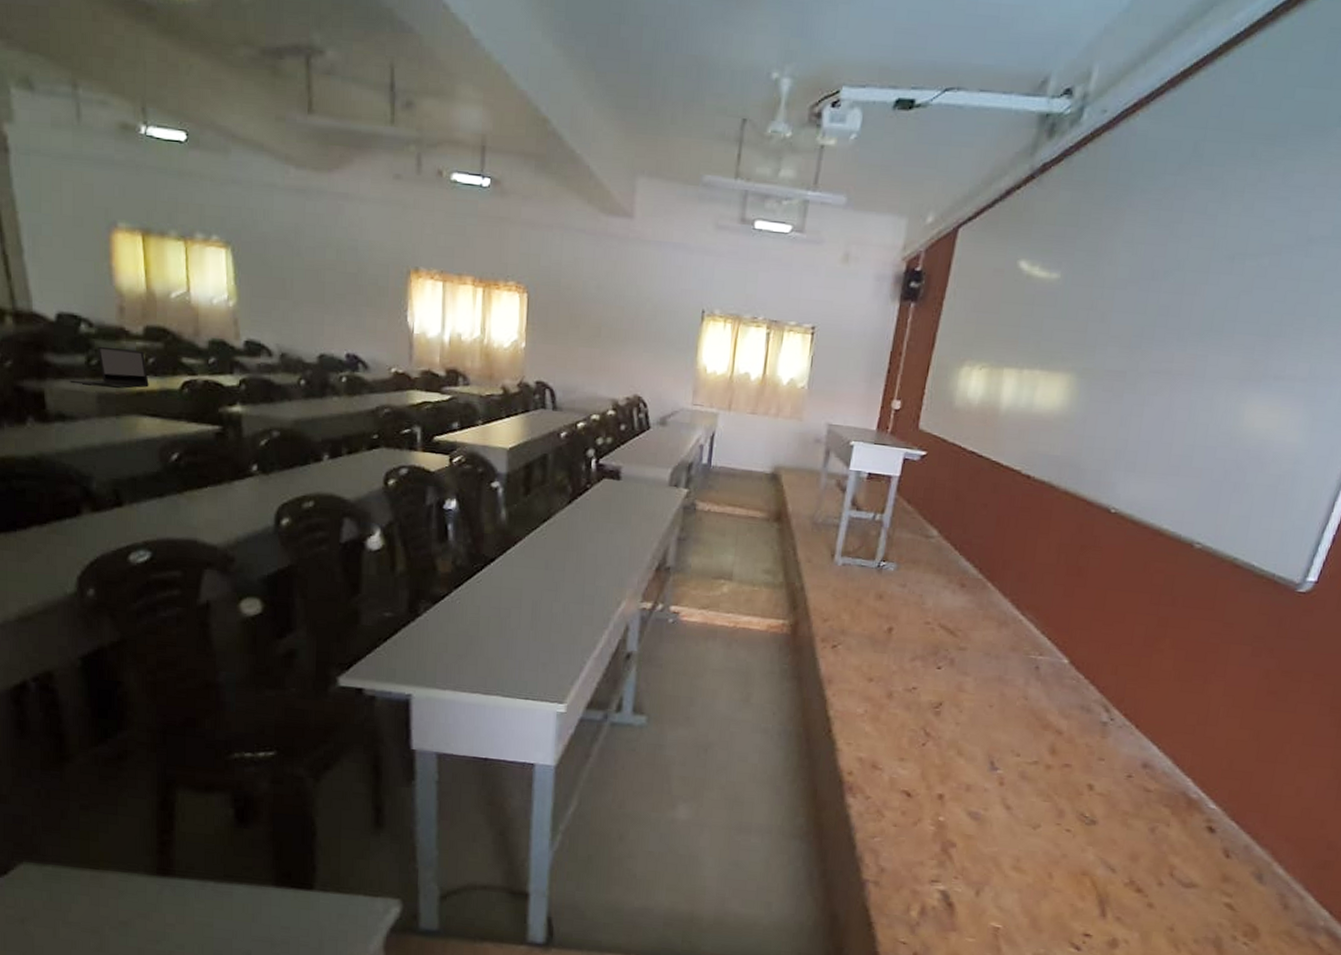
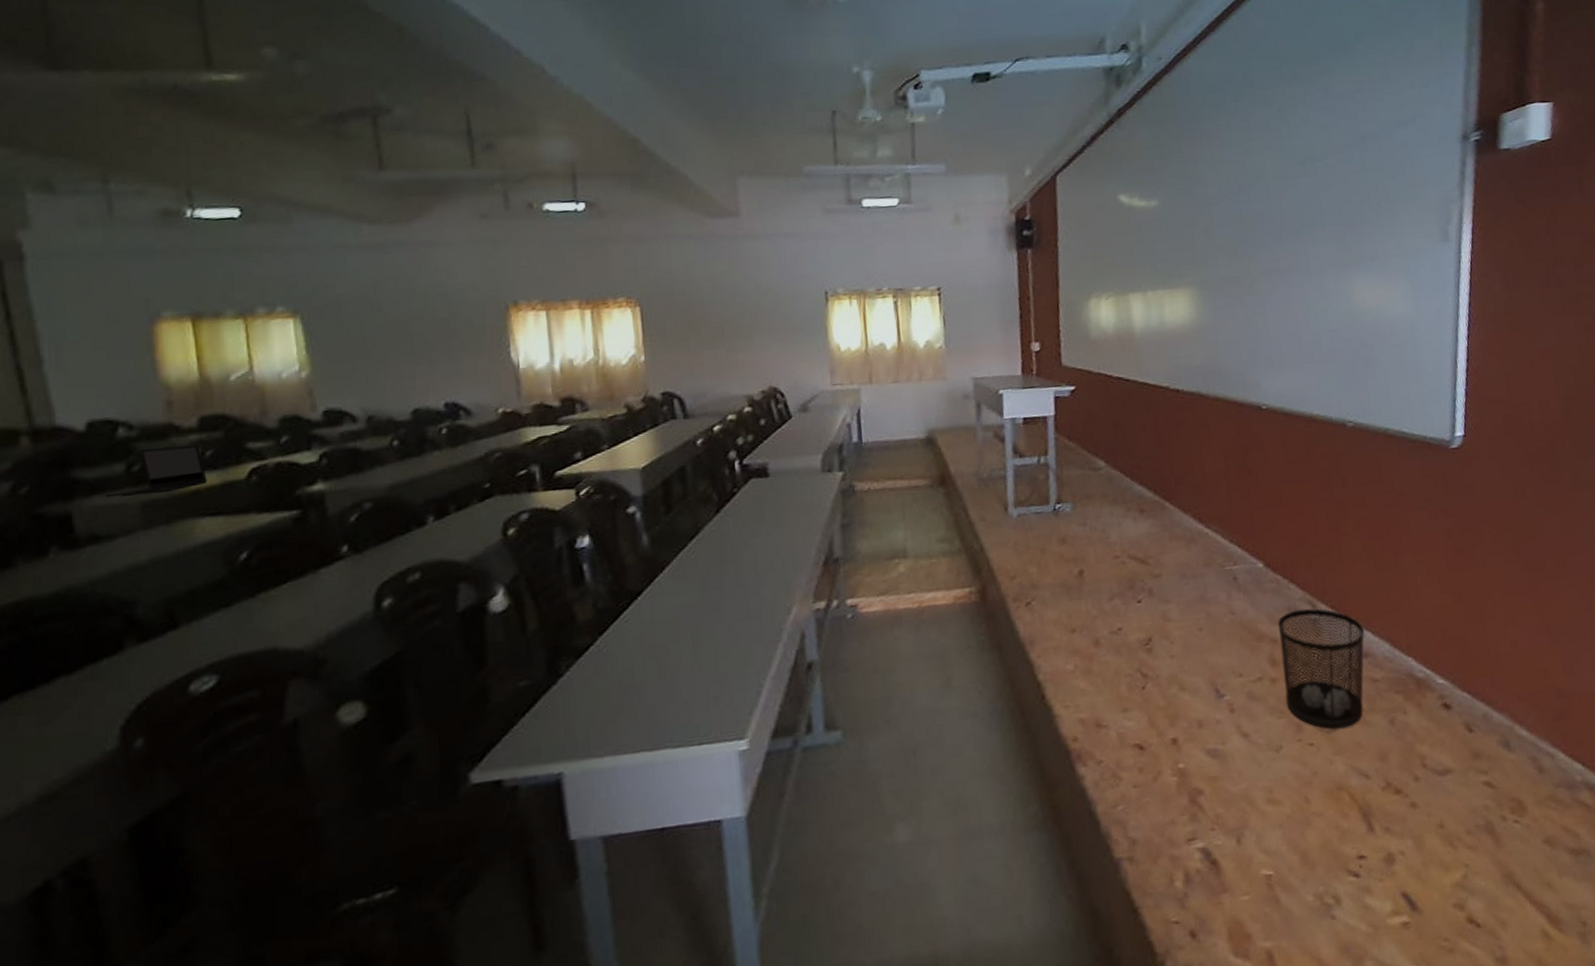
waste bin: none [1054,709,1152,825] -> present [1277,608,1365,729]

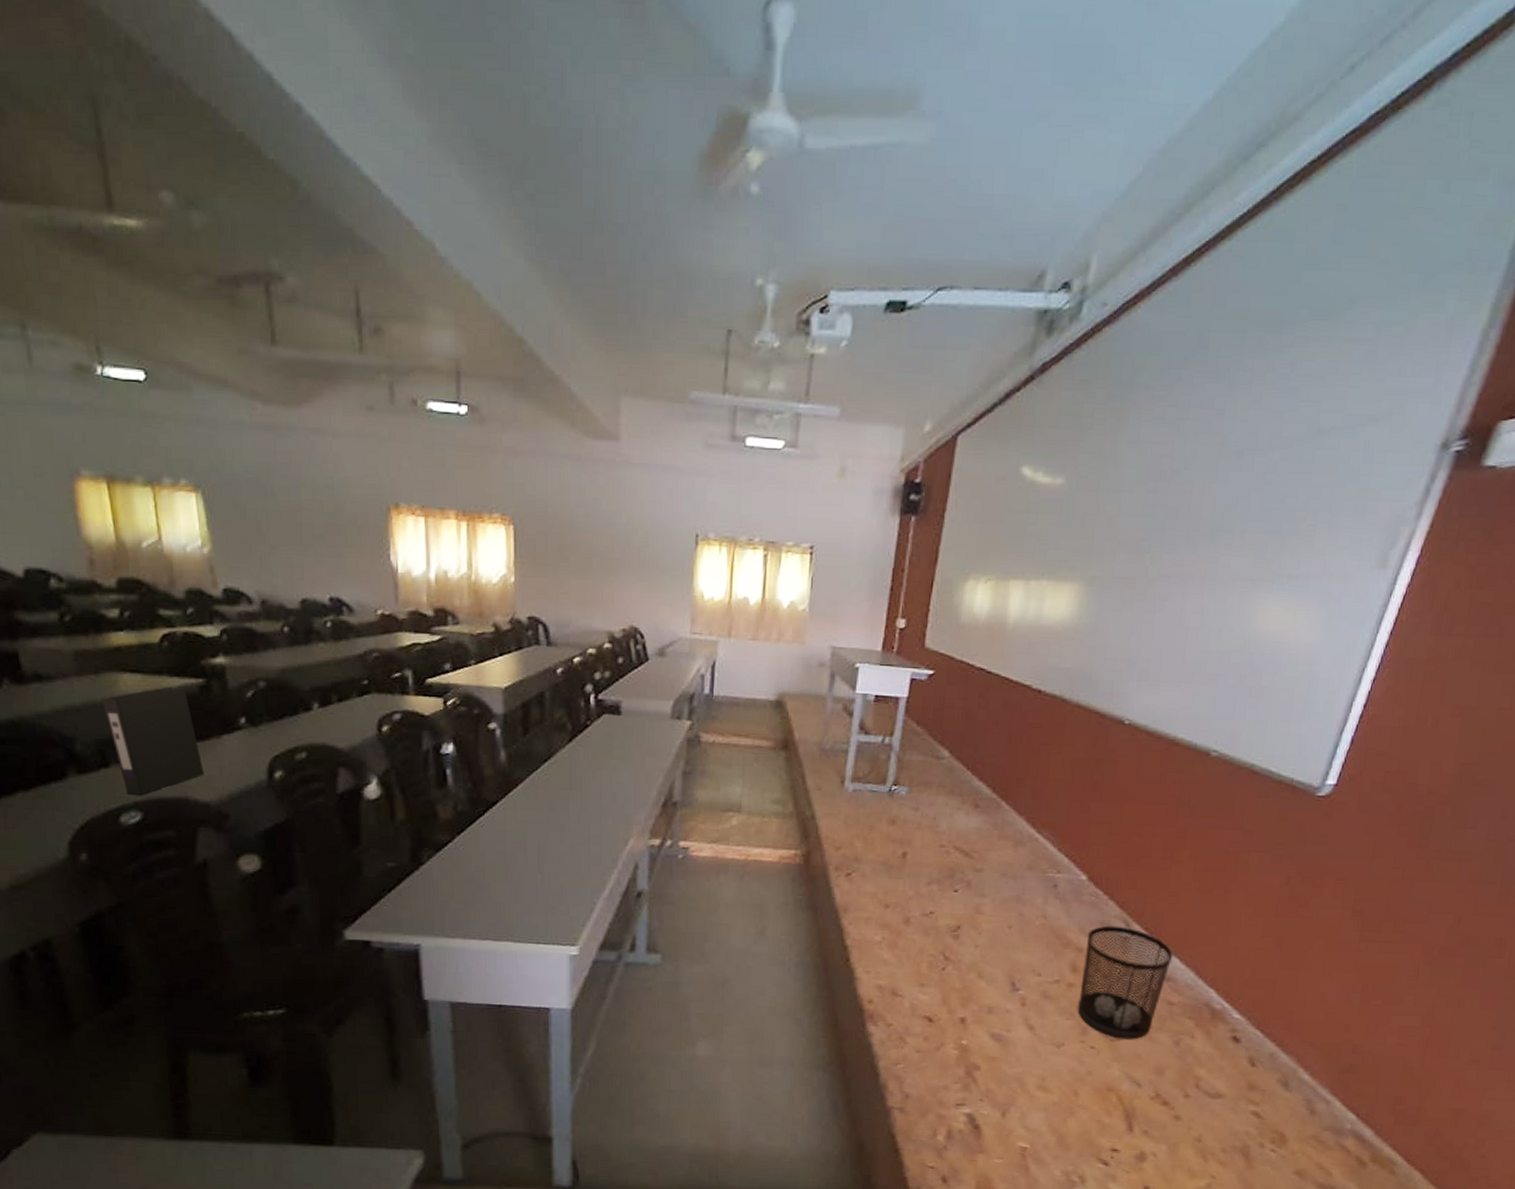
laptop: present [105,444,207,498] -> none [44,601,127,645]
binder: none [174,523,297,657] -> present [102,687,204,795]

